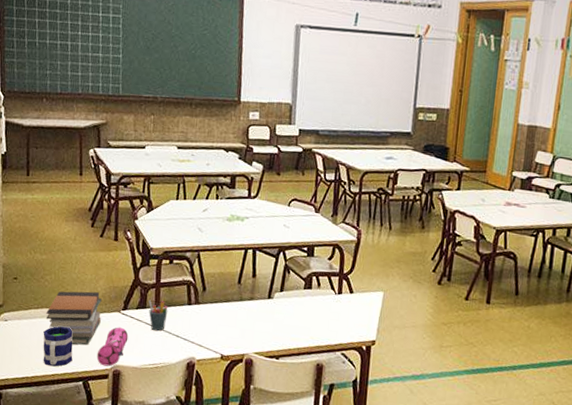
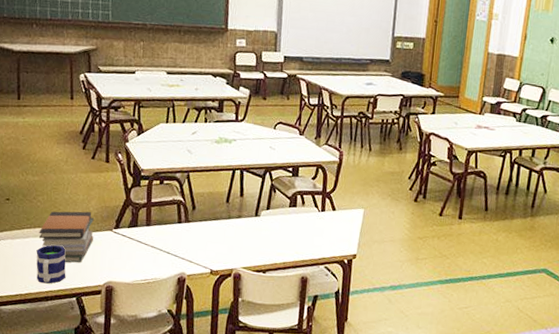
pencil case: present [96,327,129,367] -> none [89,245,121,283]
pen holder: present [148,299,168,331] -> none [140,218,159,249]

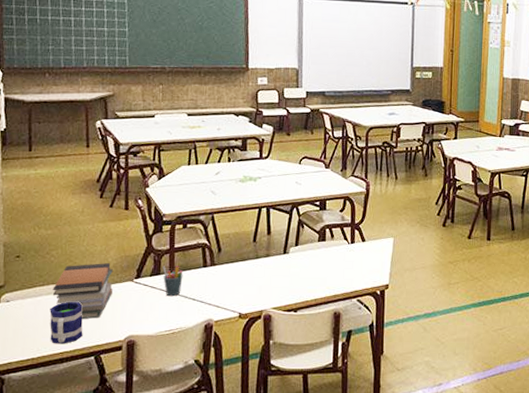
pen holder: none [140,218,159,249] -> present [162,265,183,297]

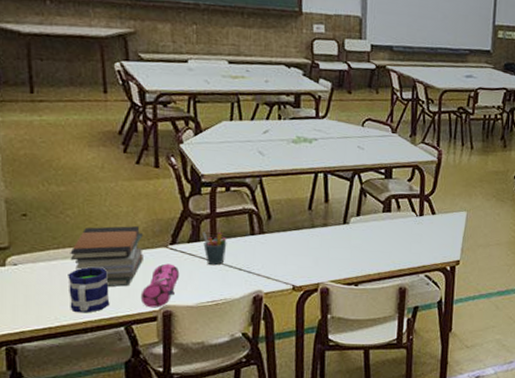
pencil case: none [109,296,143,338] -> present [140,263,180,308]

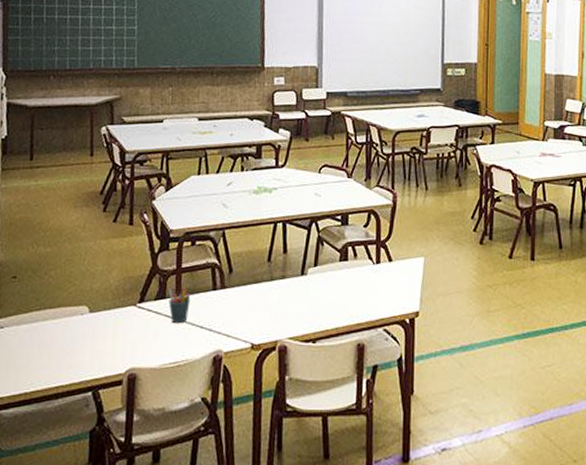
mug: present [68,267,110,313] -> none [45,329,81,377]
book stack: present [70,226,143,287] -> none [49,285,115,348]
pencil case: present [140,263,180,308] -> none [108,323,146,371]

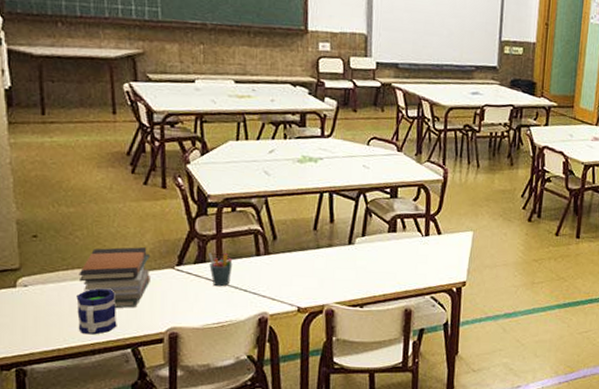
mug: none [45,329,81,377] -> present [76,289,117,335]
book stack: none [49,285,115,348] -> present [78,247,150,308]

